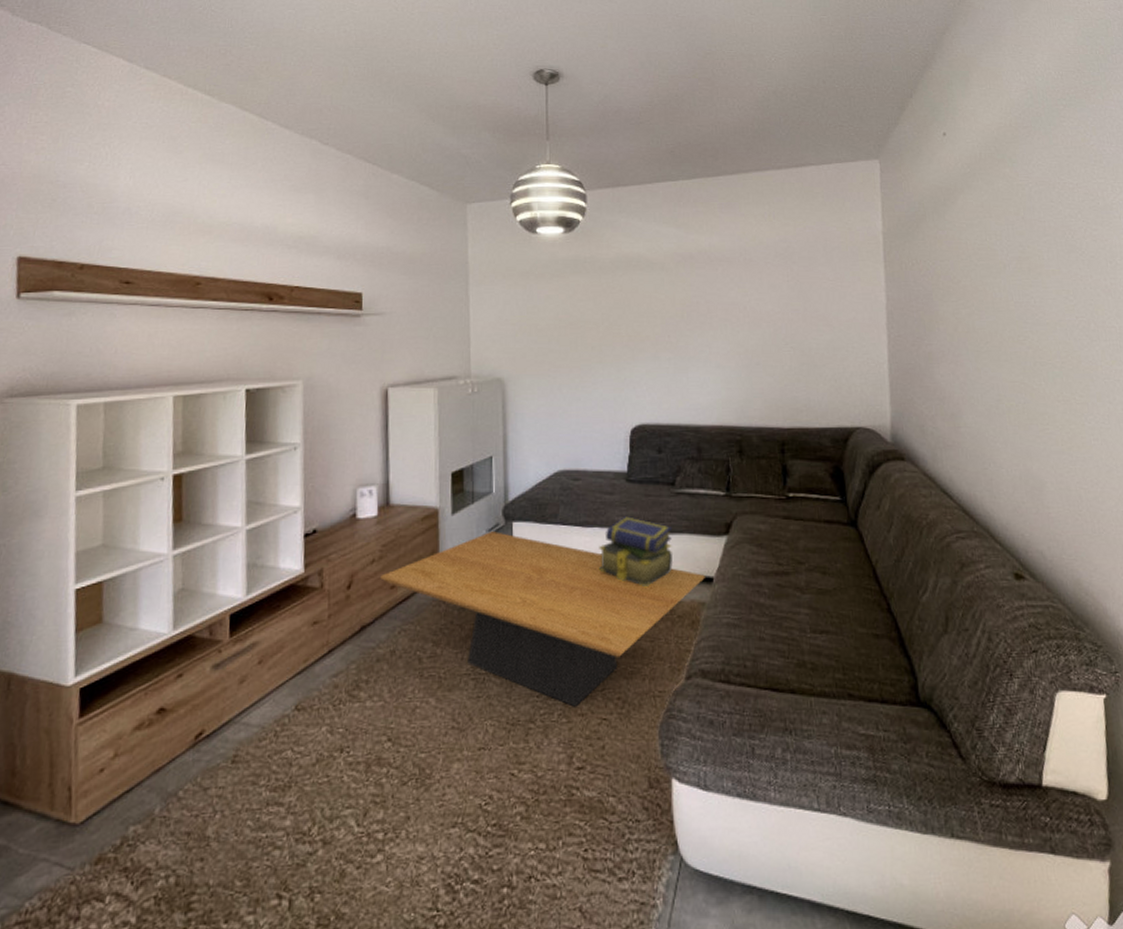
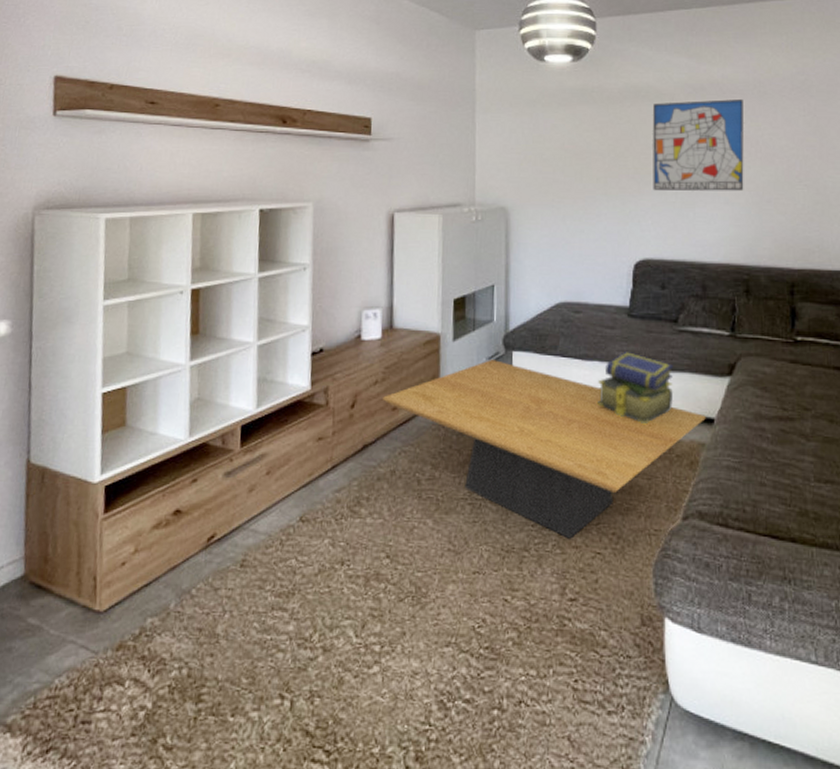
wall art: none [644,267,734,356] -> present [653,99,744,191]

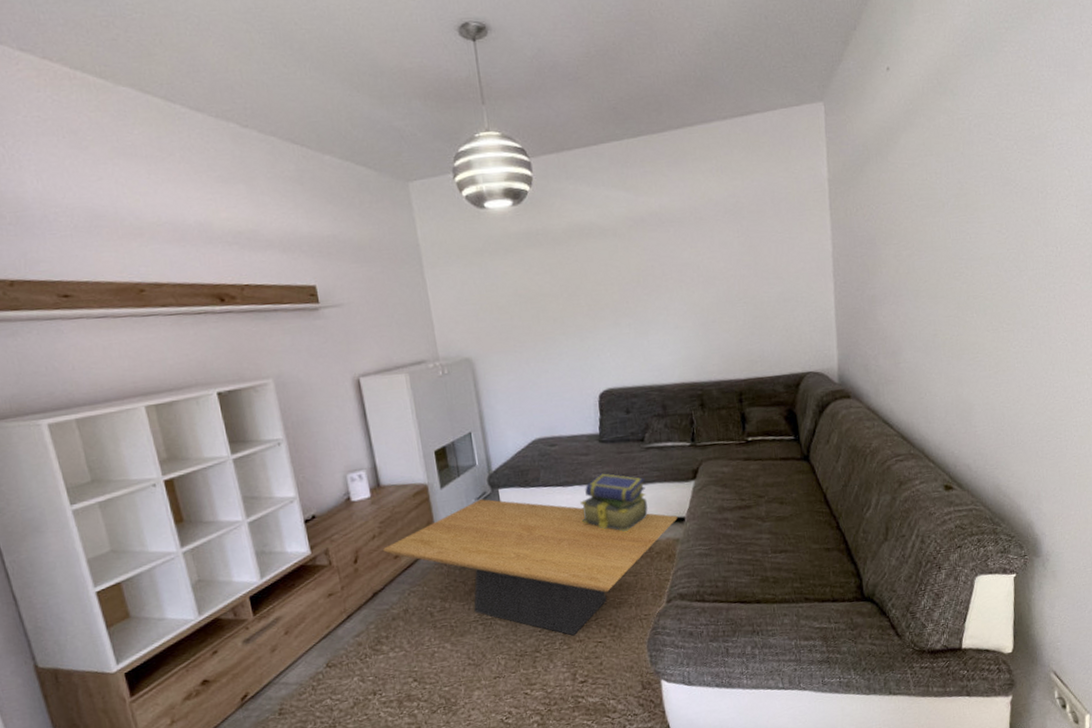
wall art: present [653,99,744,191] -> none [598,227,691,324]

